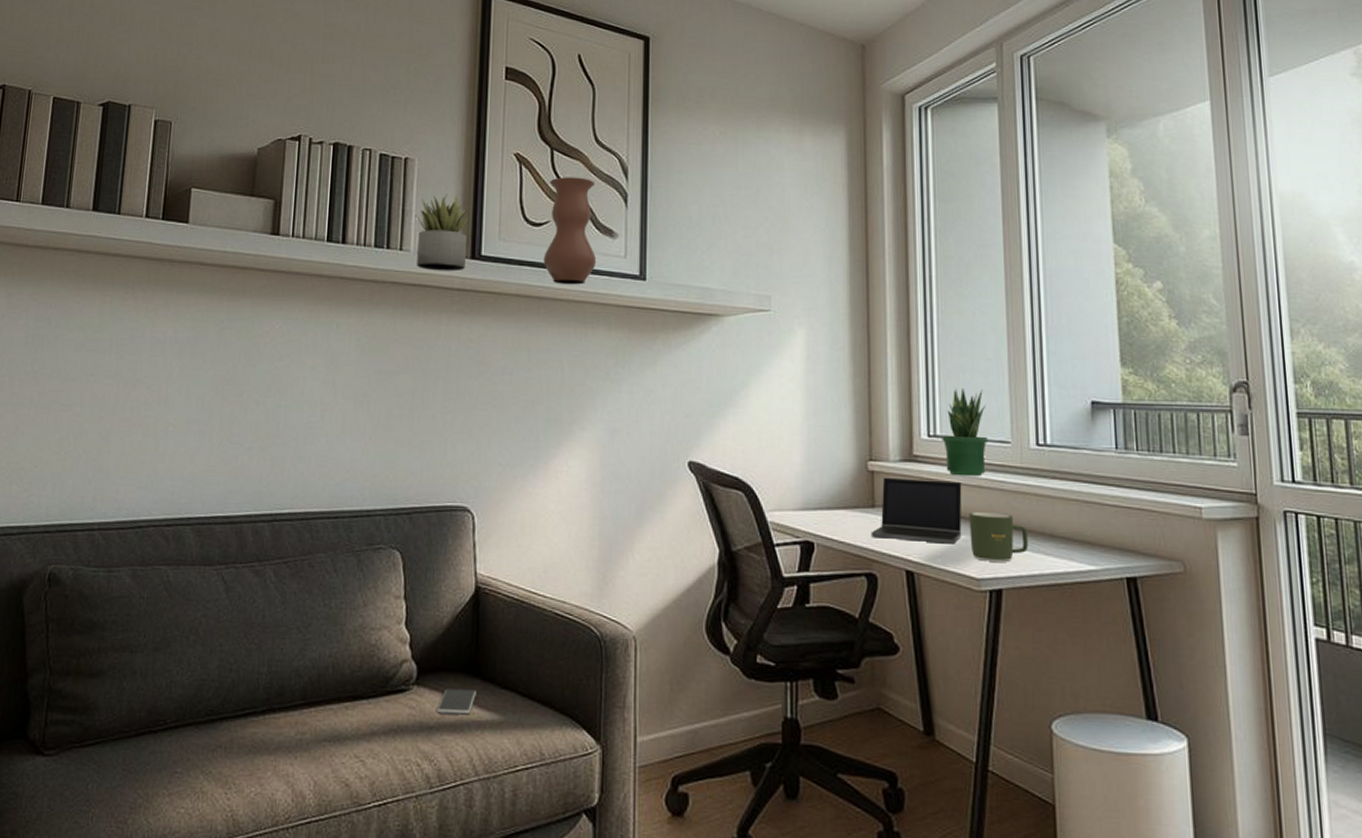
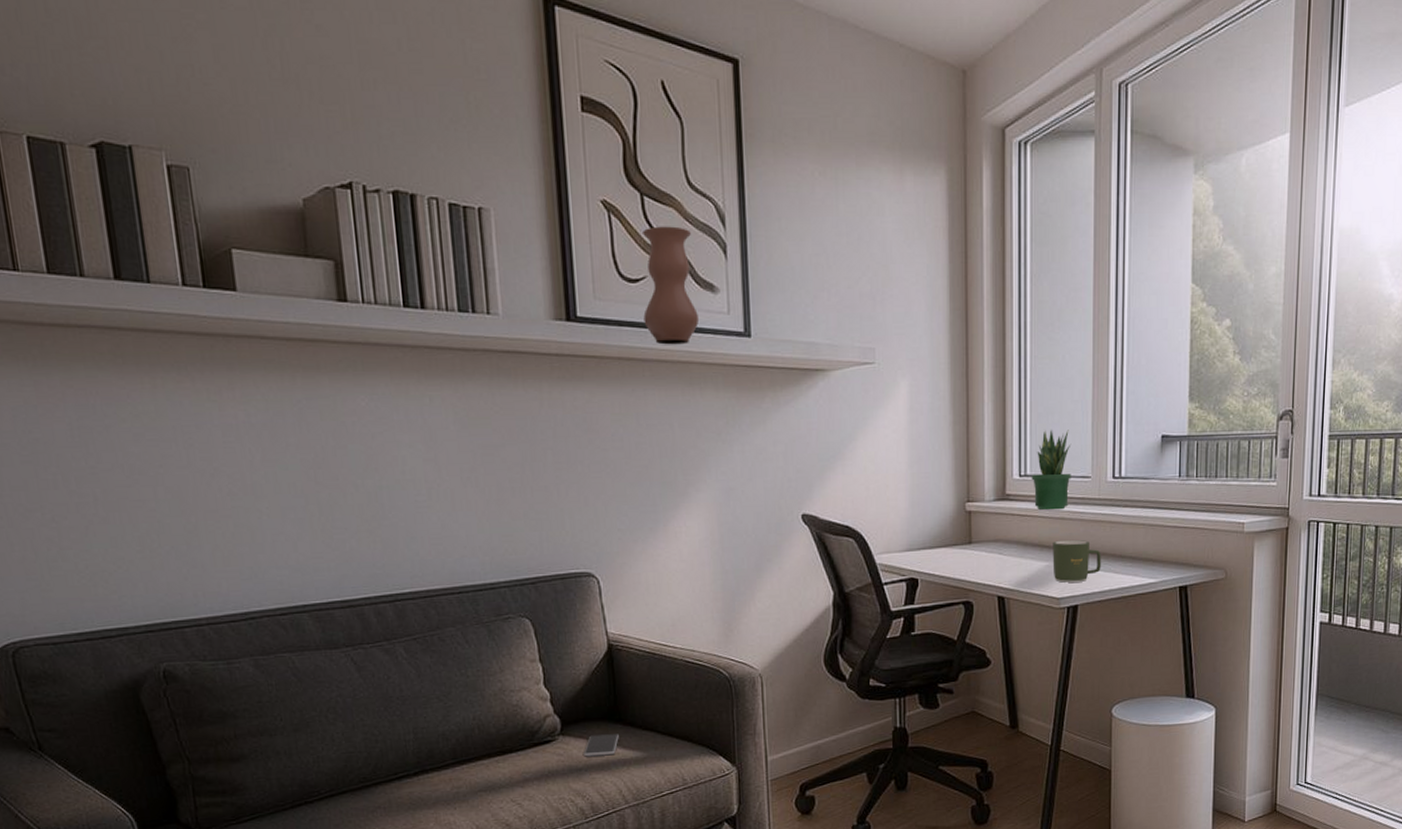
succulent plant: present [416,193,469,272] -> none [500,248,561,336]
laptop computer: present [871,477,962,544] -> none [968,515,1047,571]

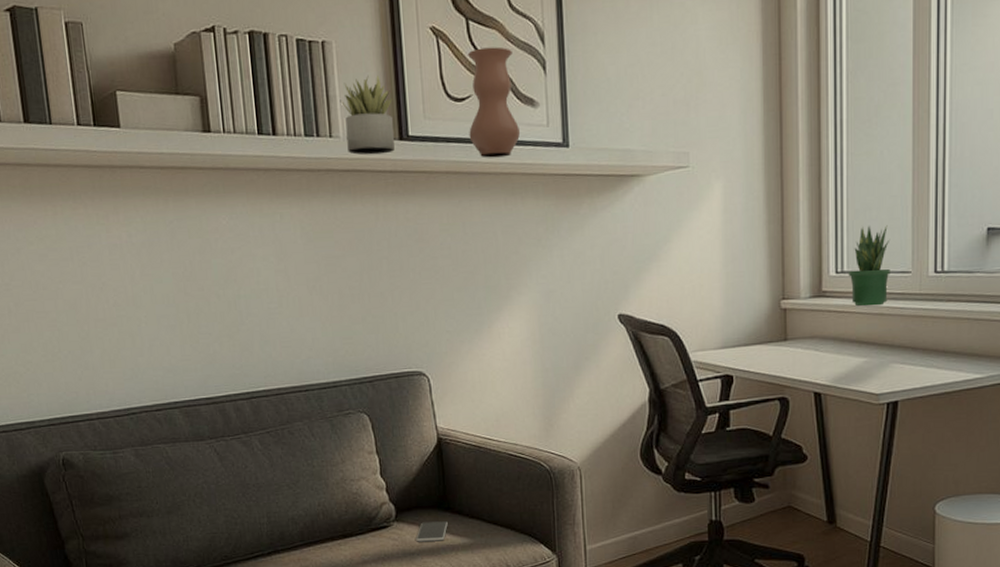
succulent plant: none [500,248,561,336] -> present [341,75,395,155]
mug: present [1052,539,1101,583] -> none [871,335,922,379]

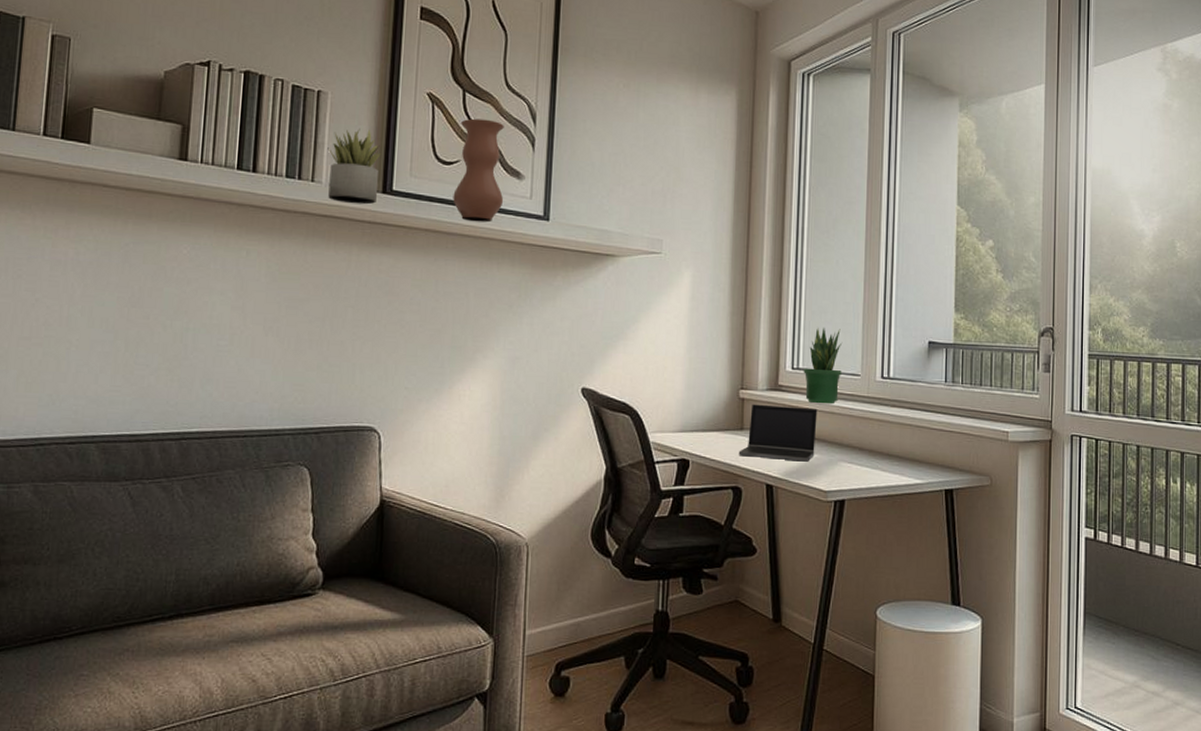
smartphone: present [416,521,448,542] -> none [341,592,379,615]
laptop computer: none [783,311,865,367] -> present [738,404,818,462]

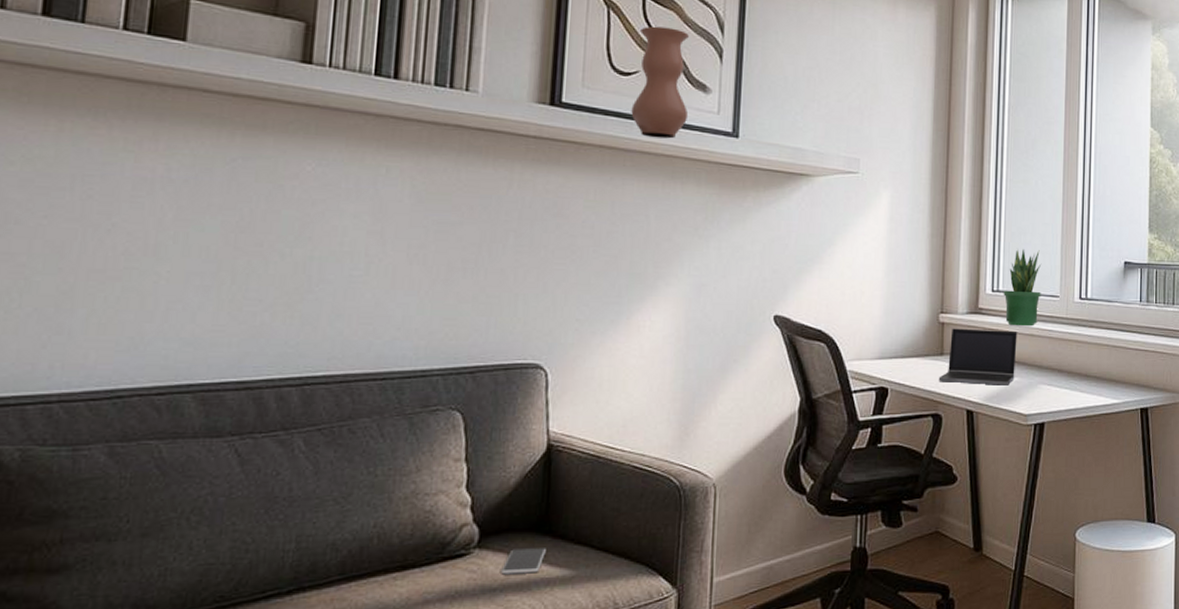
succulent plant: present [328,128,381,205] -> none [486,32,548,118]
smartphone: none [341,592,379,615] -> present [501,548,546,575]

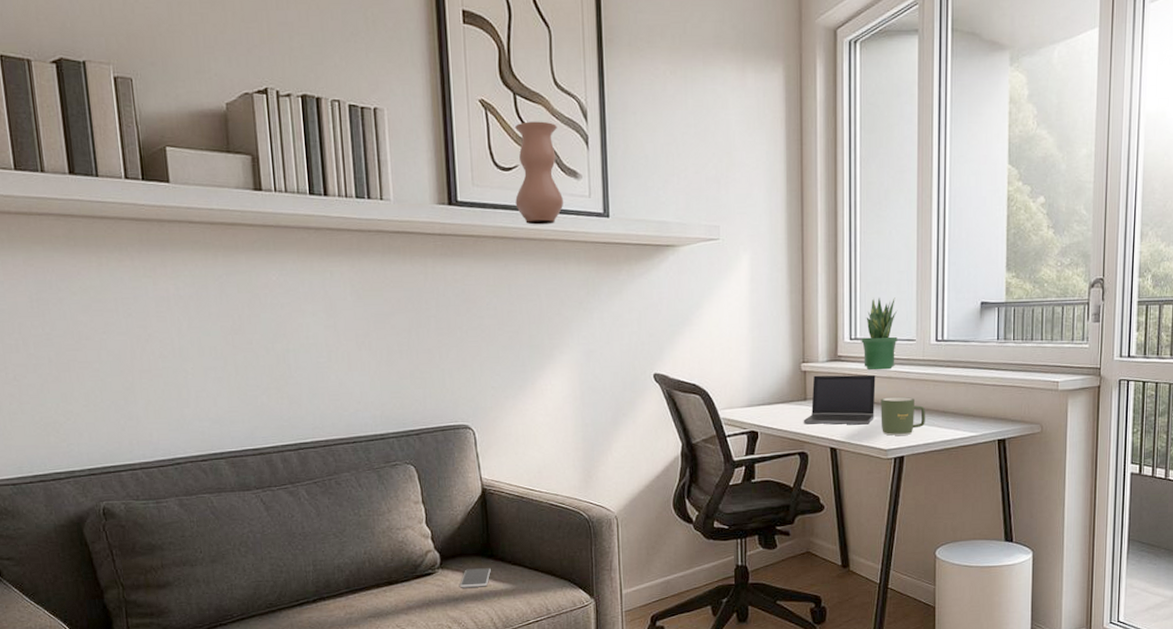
mug: none [1021,356,1068,399] -> present [881,396,925,436]

